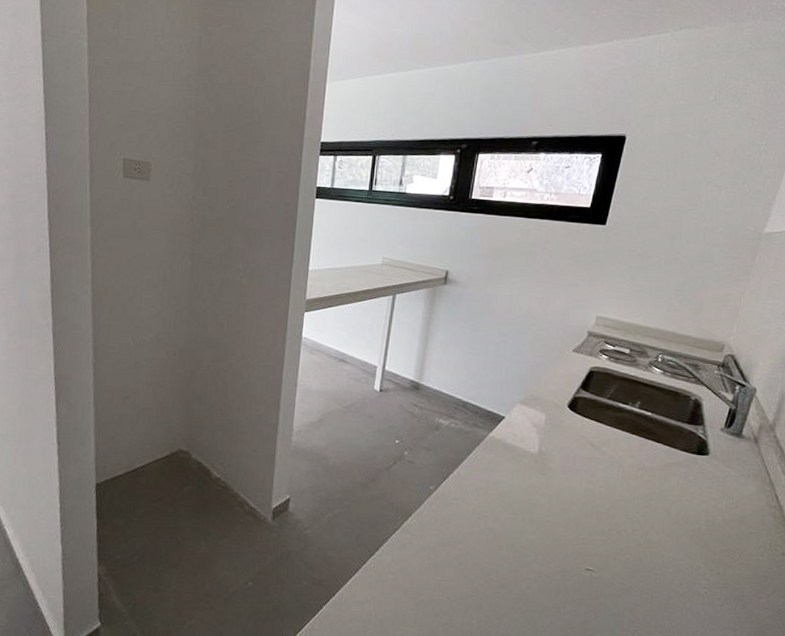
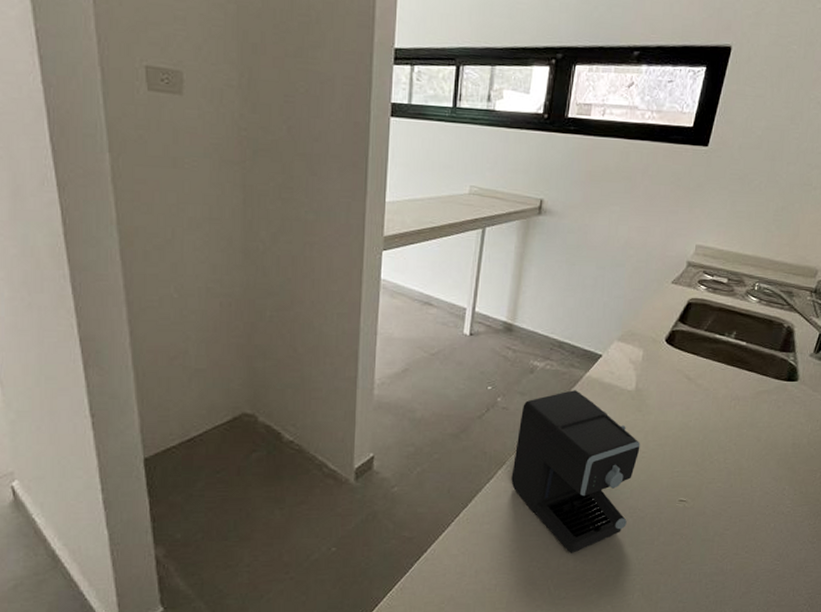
coffee maker: none [416,449,544,613] -> present [511,390,641,553]

